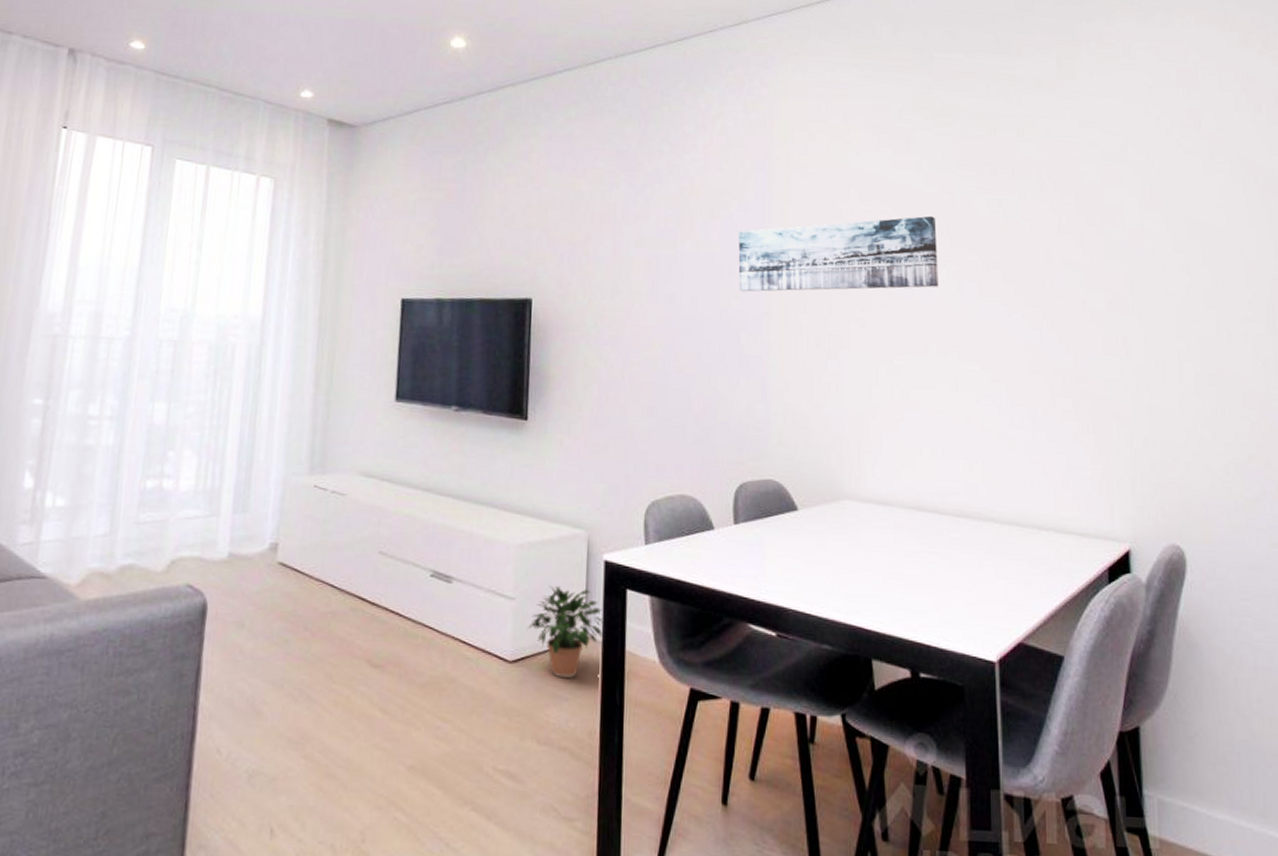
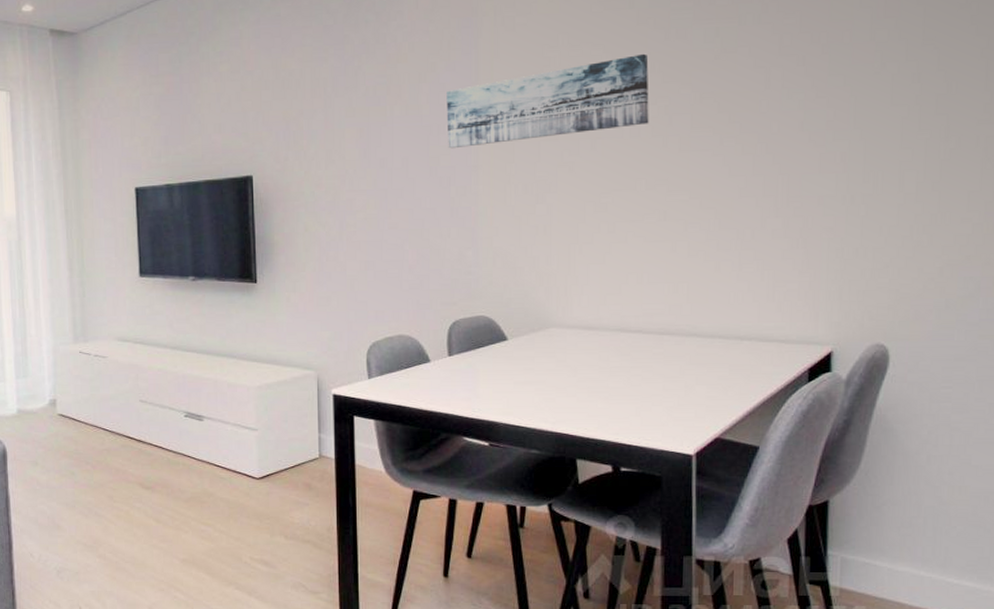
potted plant: present [527,586,604,679] -> none [270,418,336,489]

